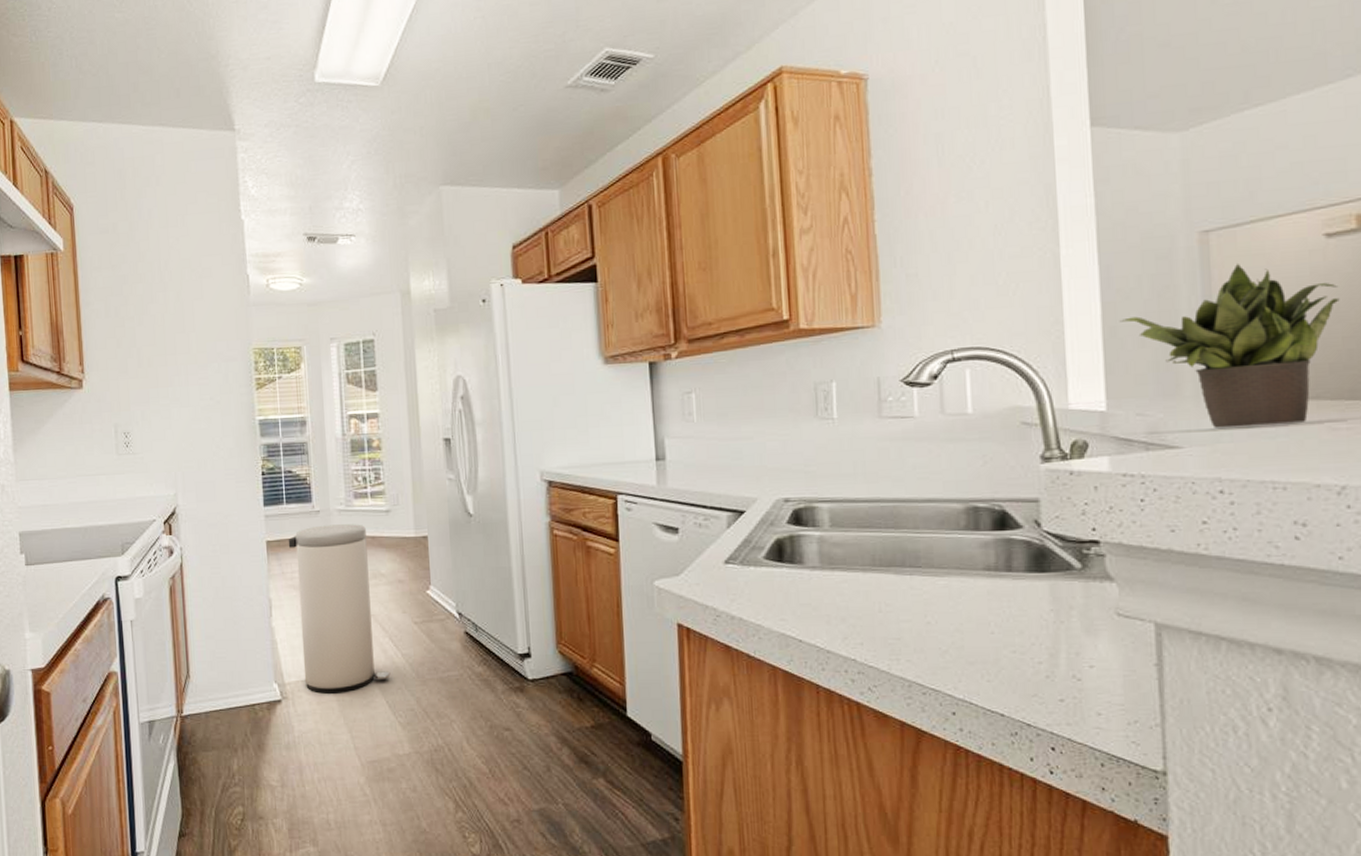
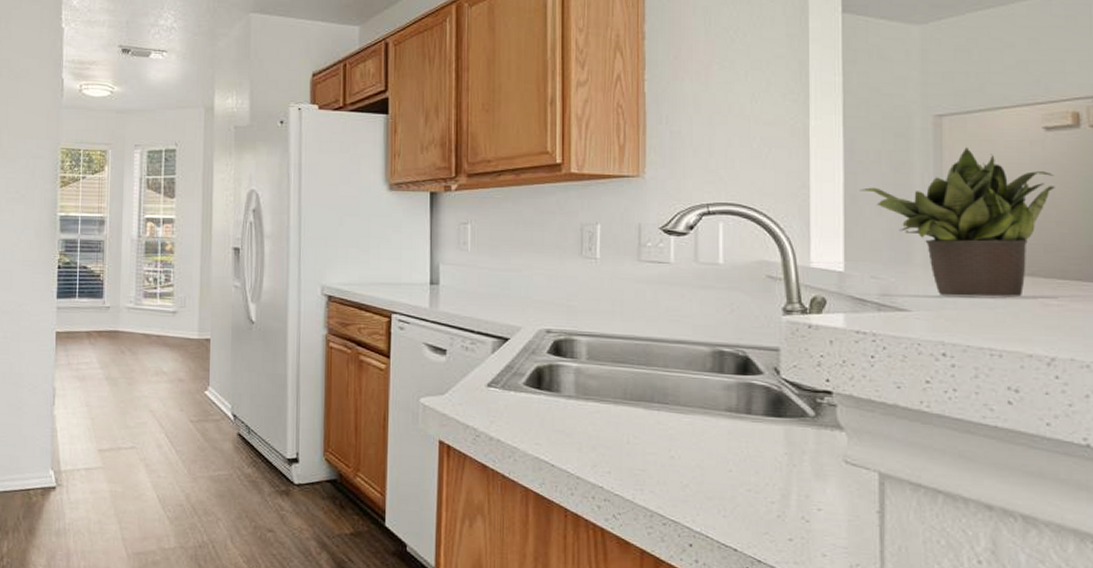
pedal bin: present [288,524,391,694] -> none [76,321,163,484]

